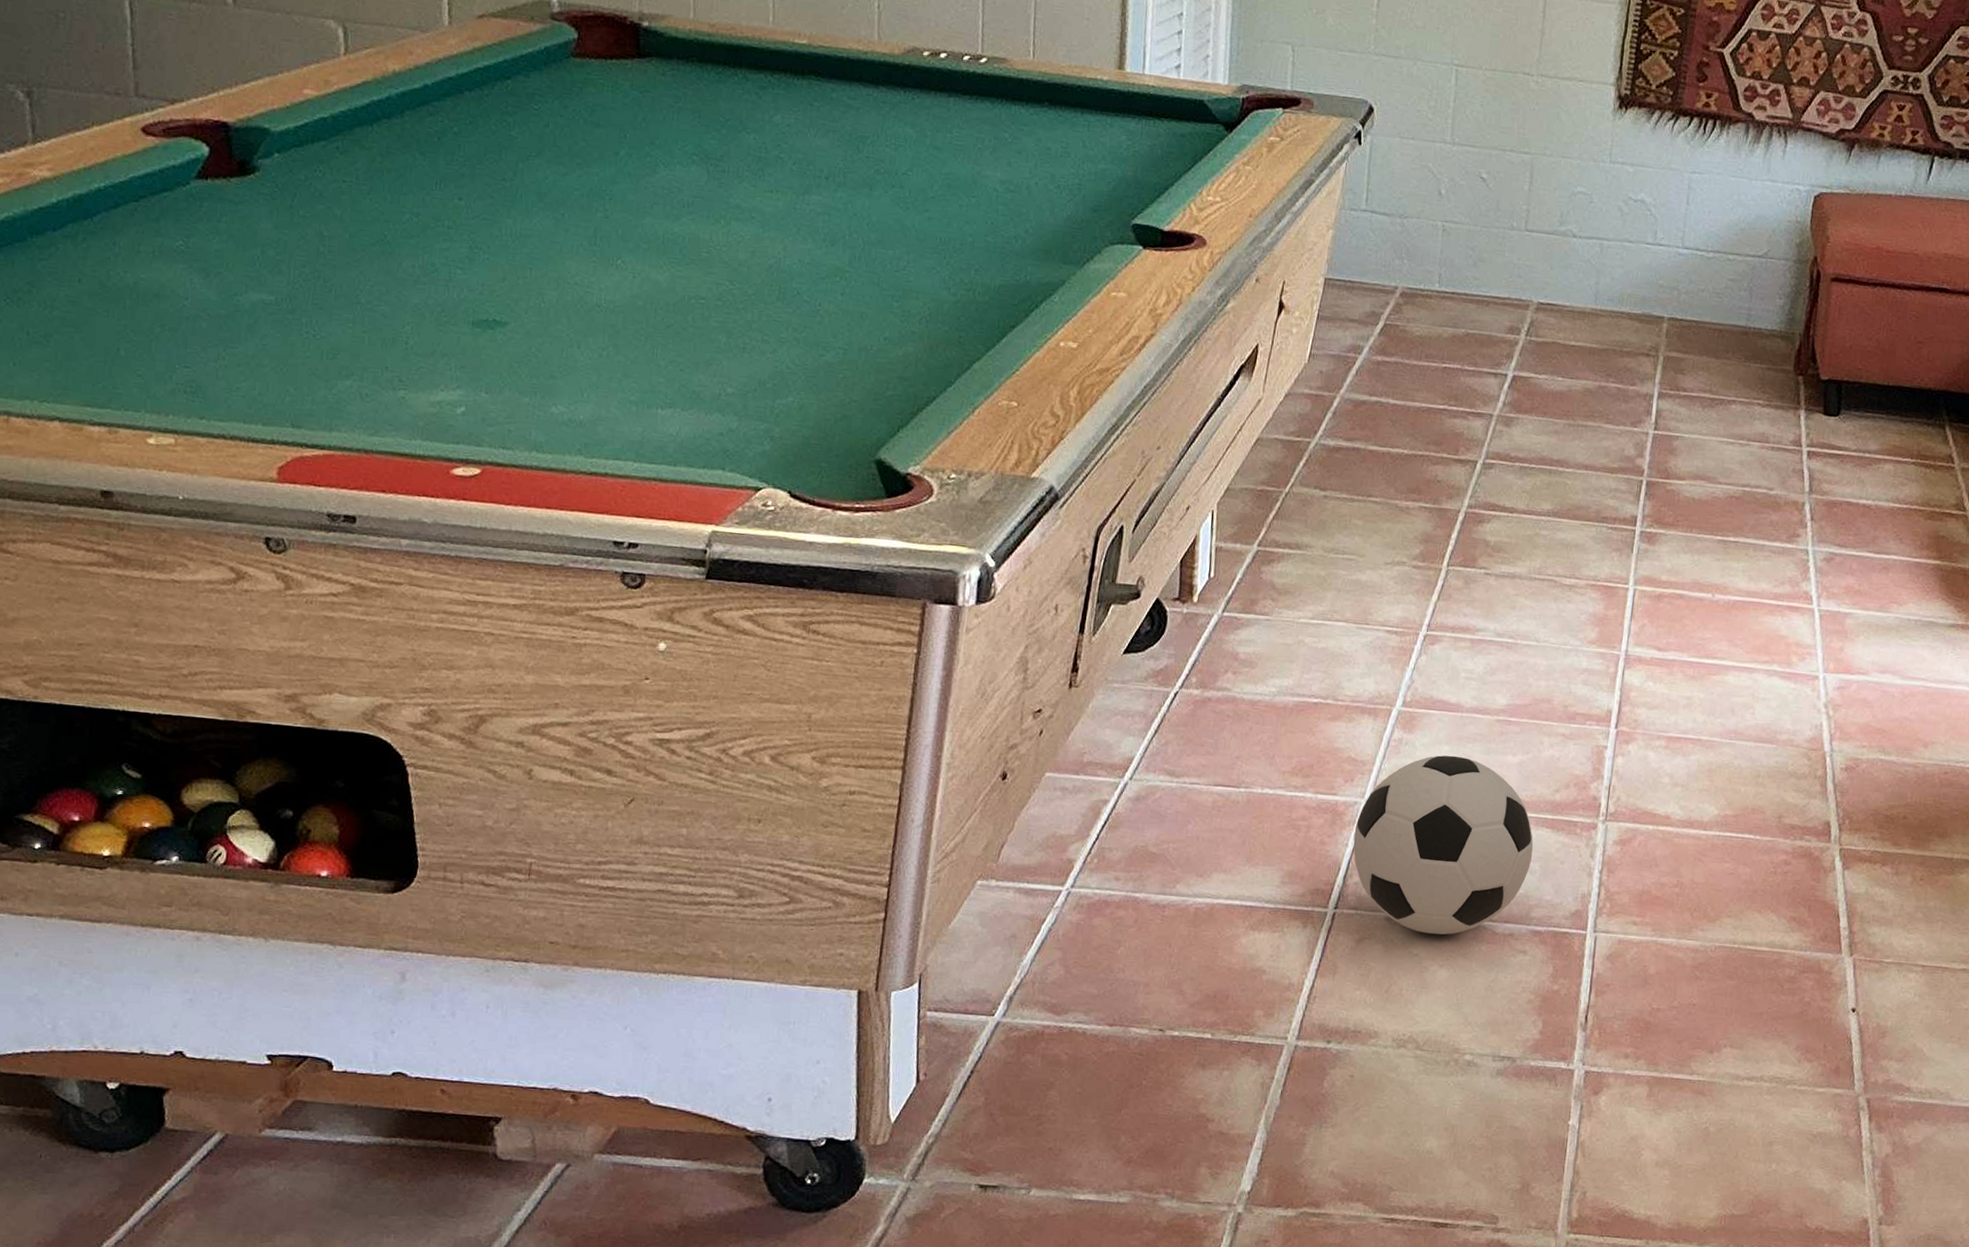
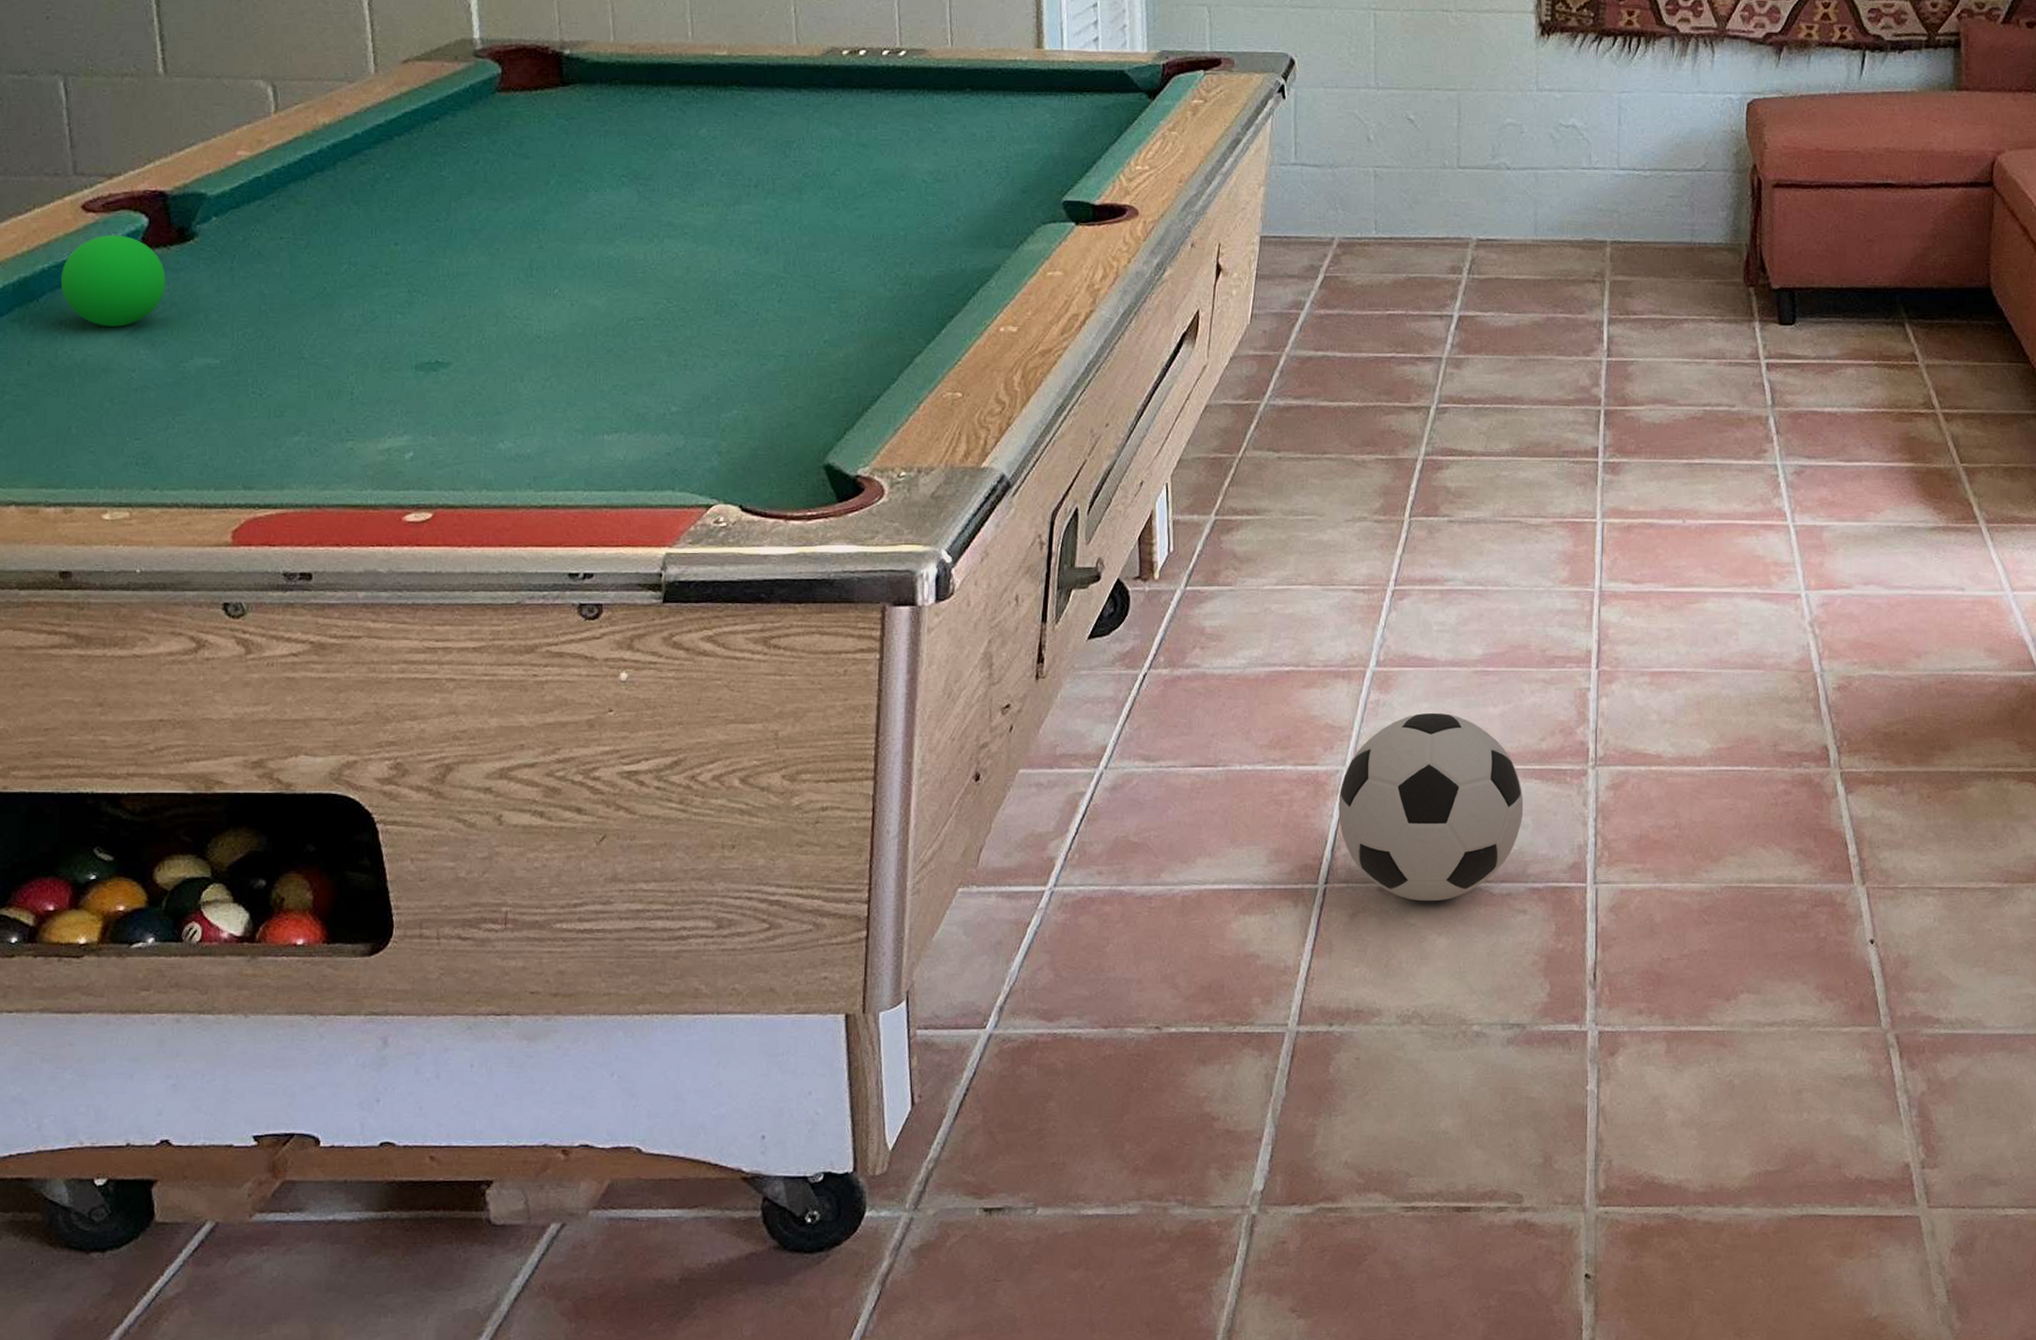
ball: none [116,160,224,253] -> present [60,235,166,326]

